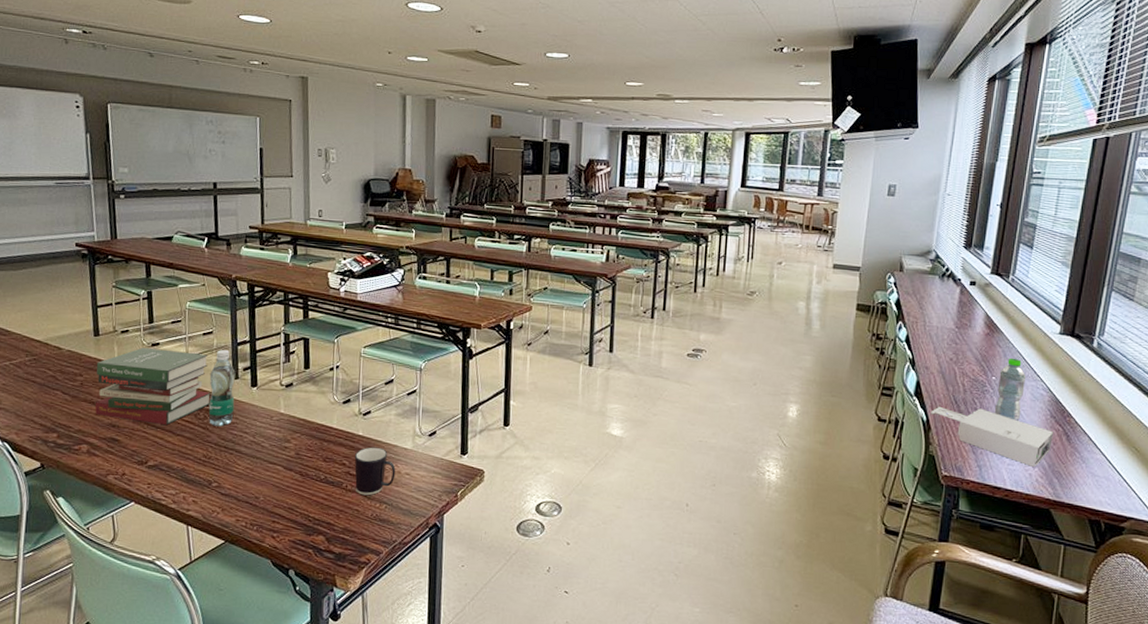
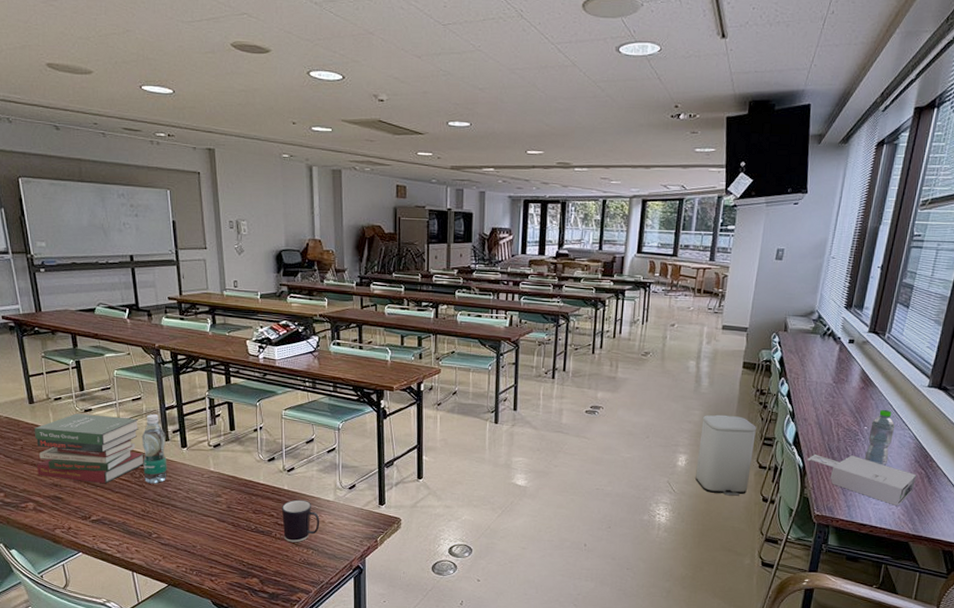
pedal bin: none [808,360,873,452] -> present [695,414,756,496]

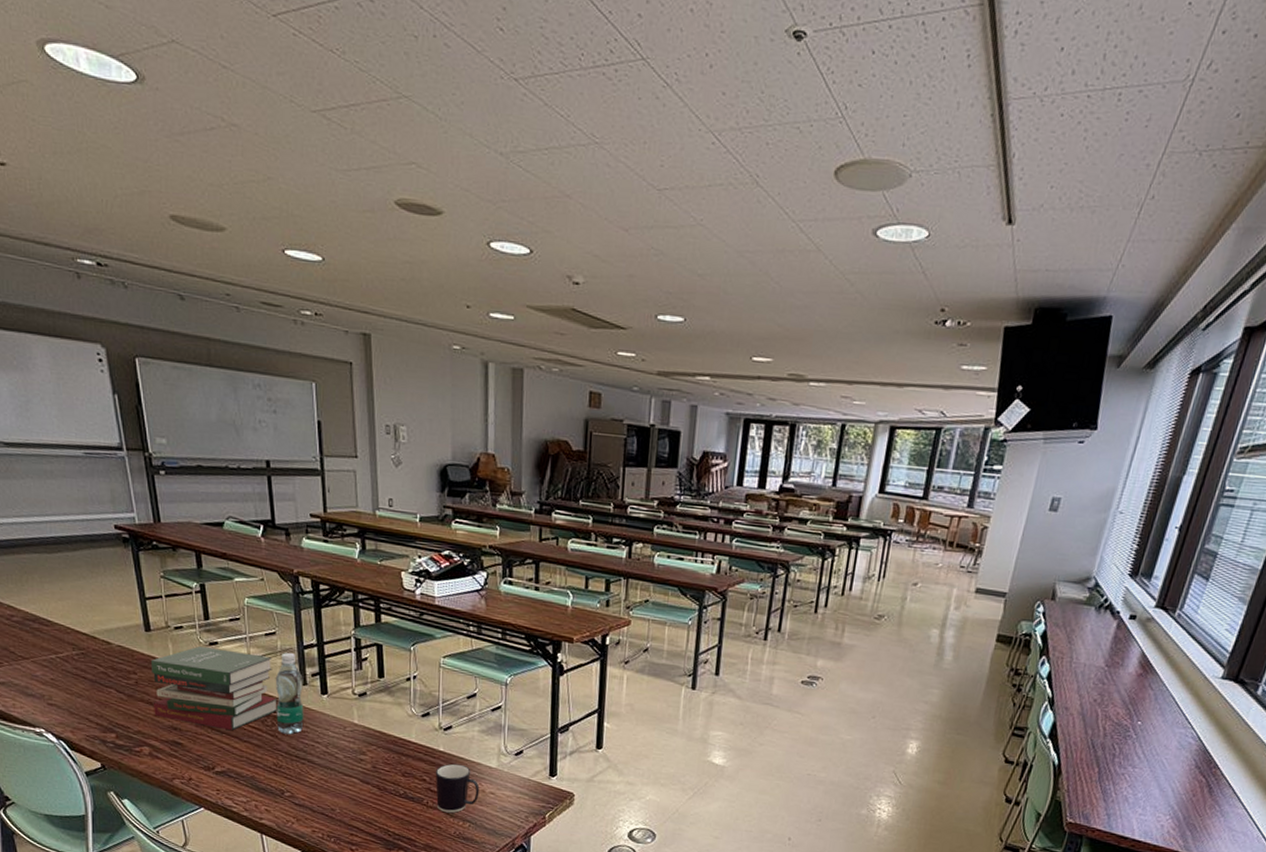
pedal bin: present [695,414,756,496] -> none [927,695,1006,794]
projector: present [807,454,917,507] -> none [1064,750,1196,819]
water bottle: present [864,409,895,467] -> none [1133,702,1176,771]

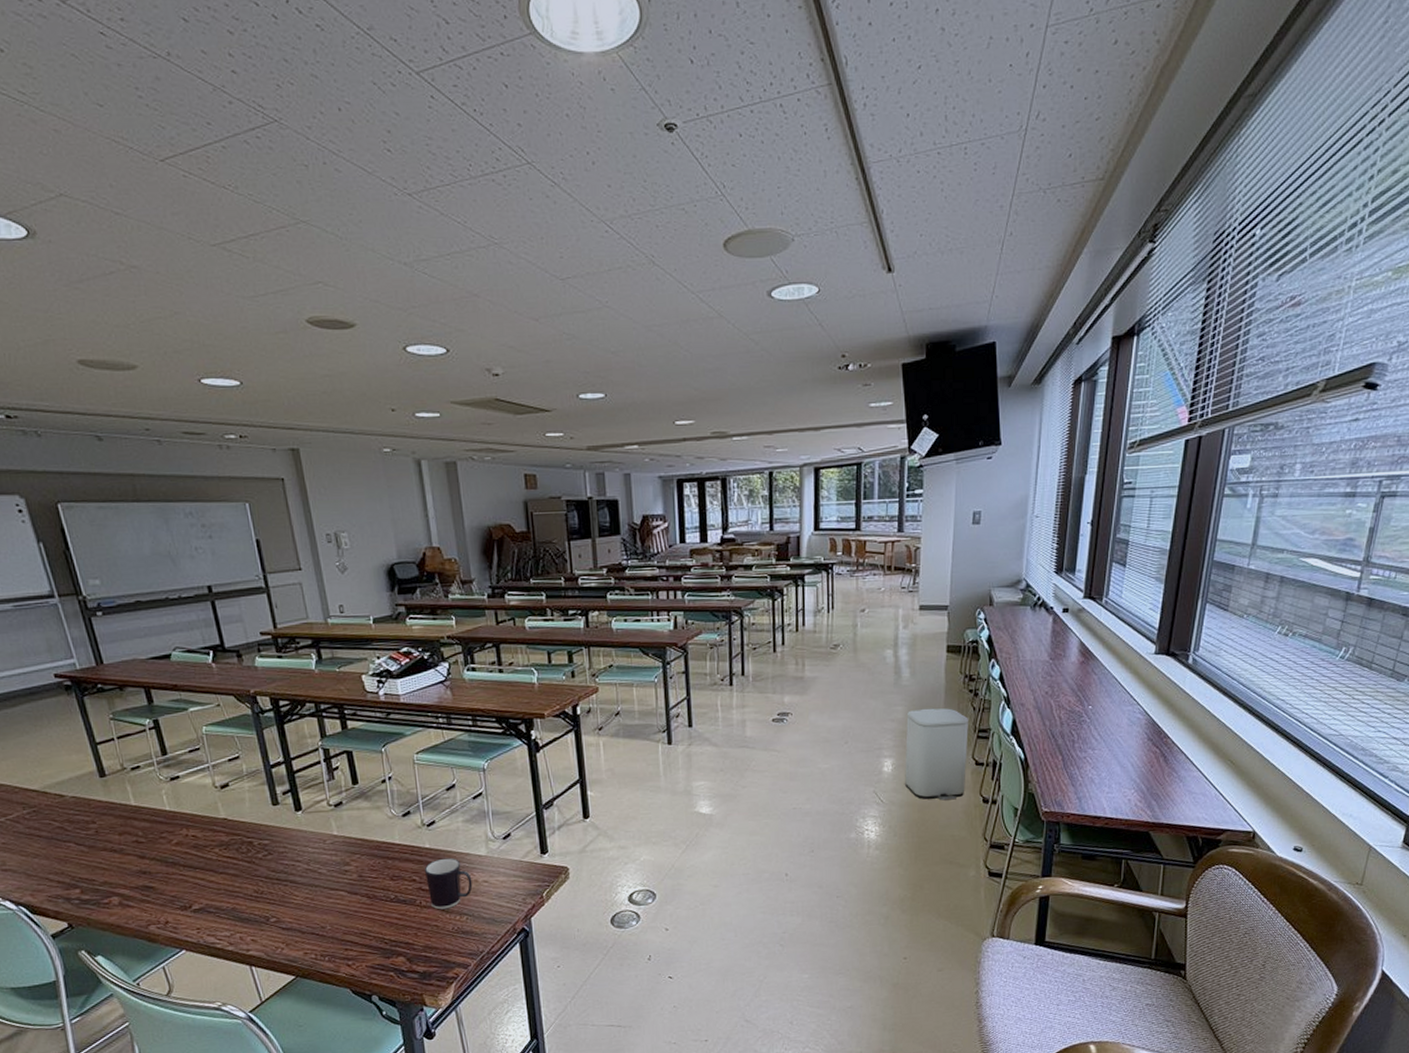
books: present [150,645,277,731] -> none [109,782,251,865]
bottle: present [275,652,304,735] -> none [244,774,281,859]
pedal bin: none [927,695,1006,794] -> present [905,708,968,801]

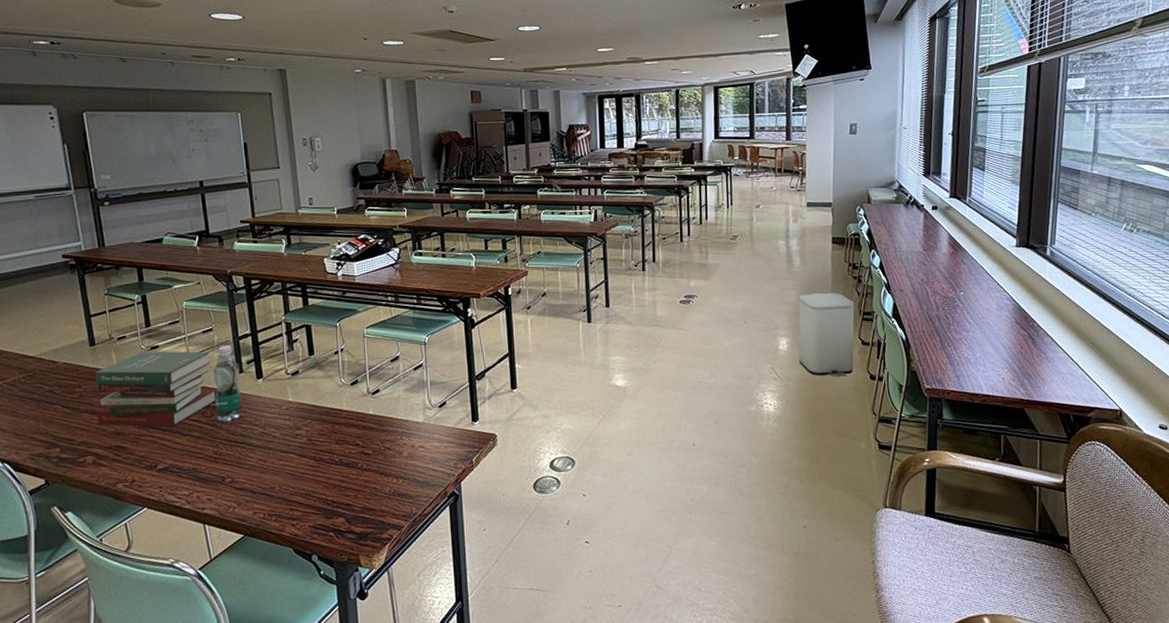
books: none [109,782,251,865] -> present [95,351,216,427]
bottle: none [244,774,281,859] -> present [213,344,242,422]
mug: present [424,857,473,910] -> none [367,424,410,473]

